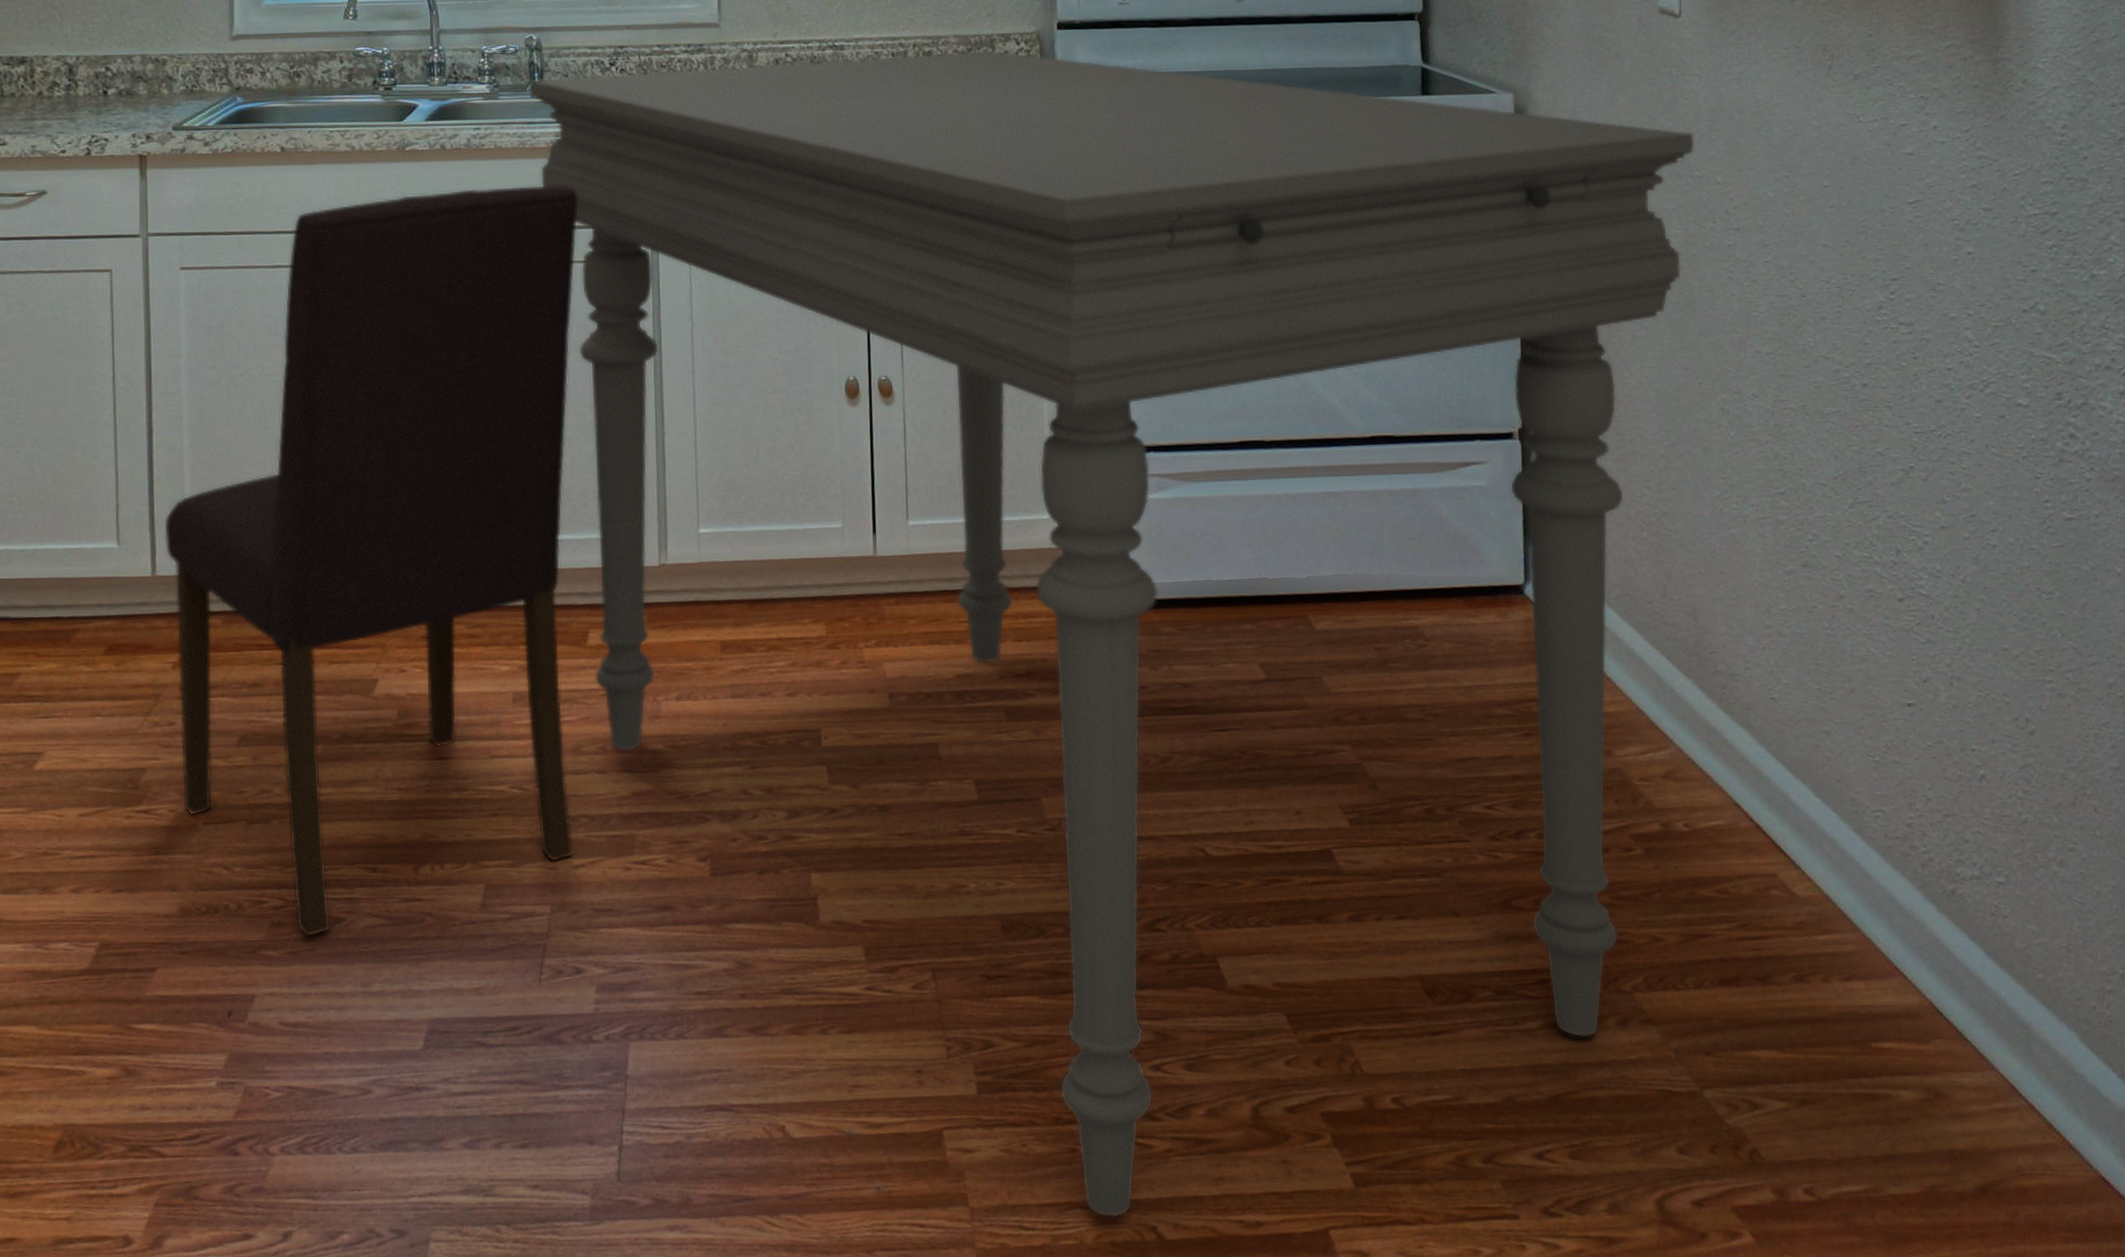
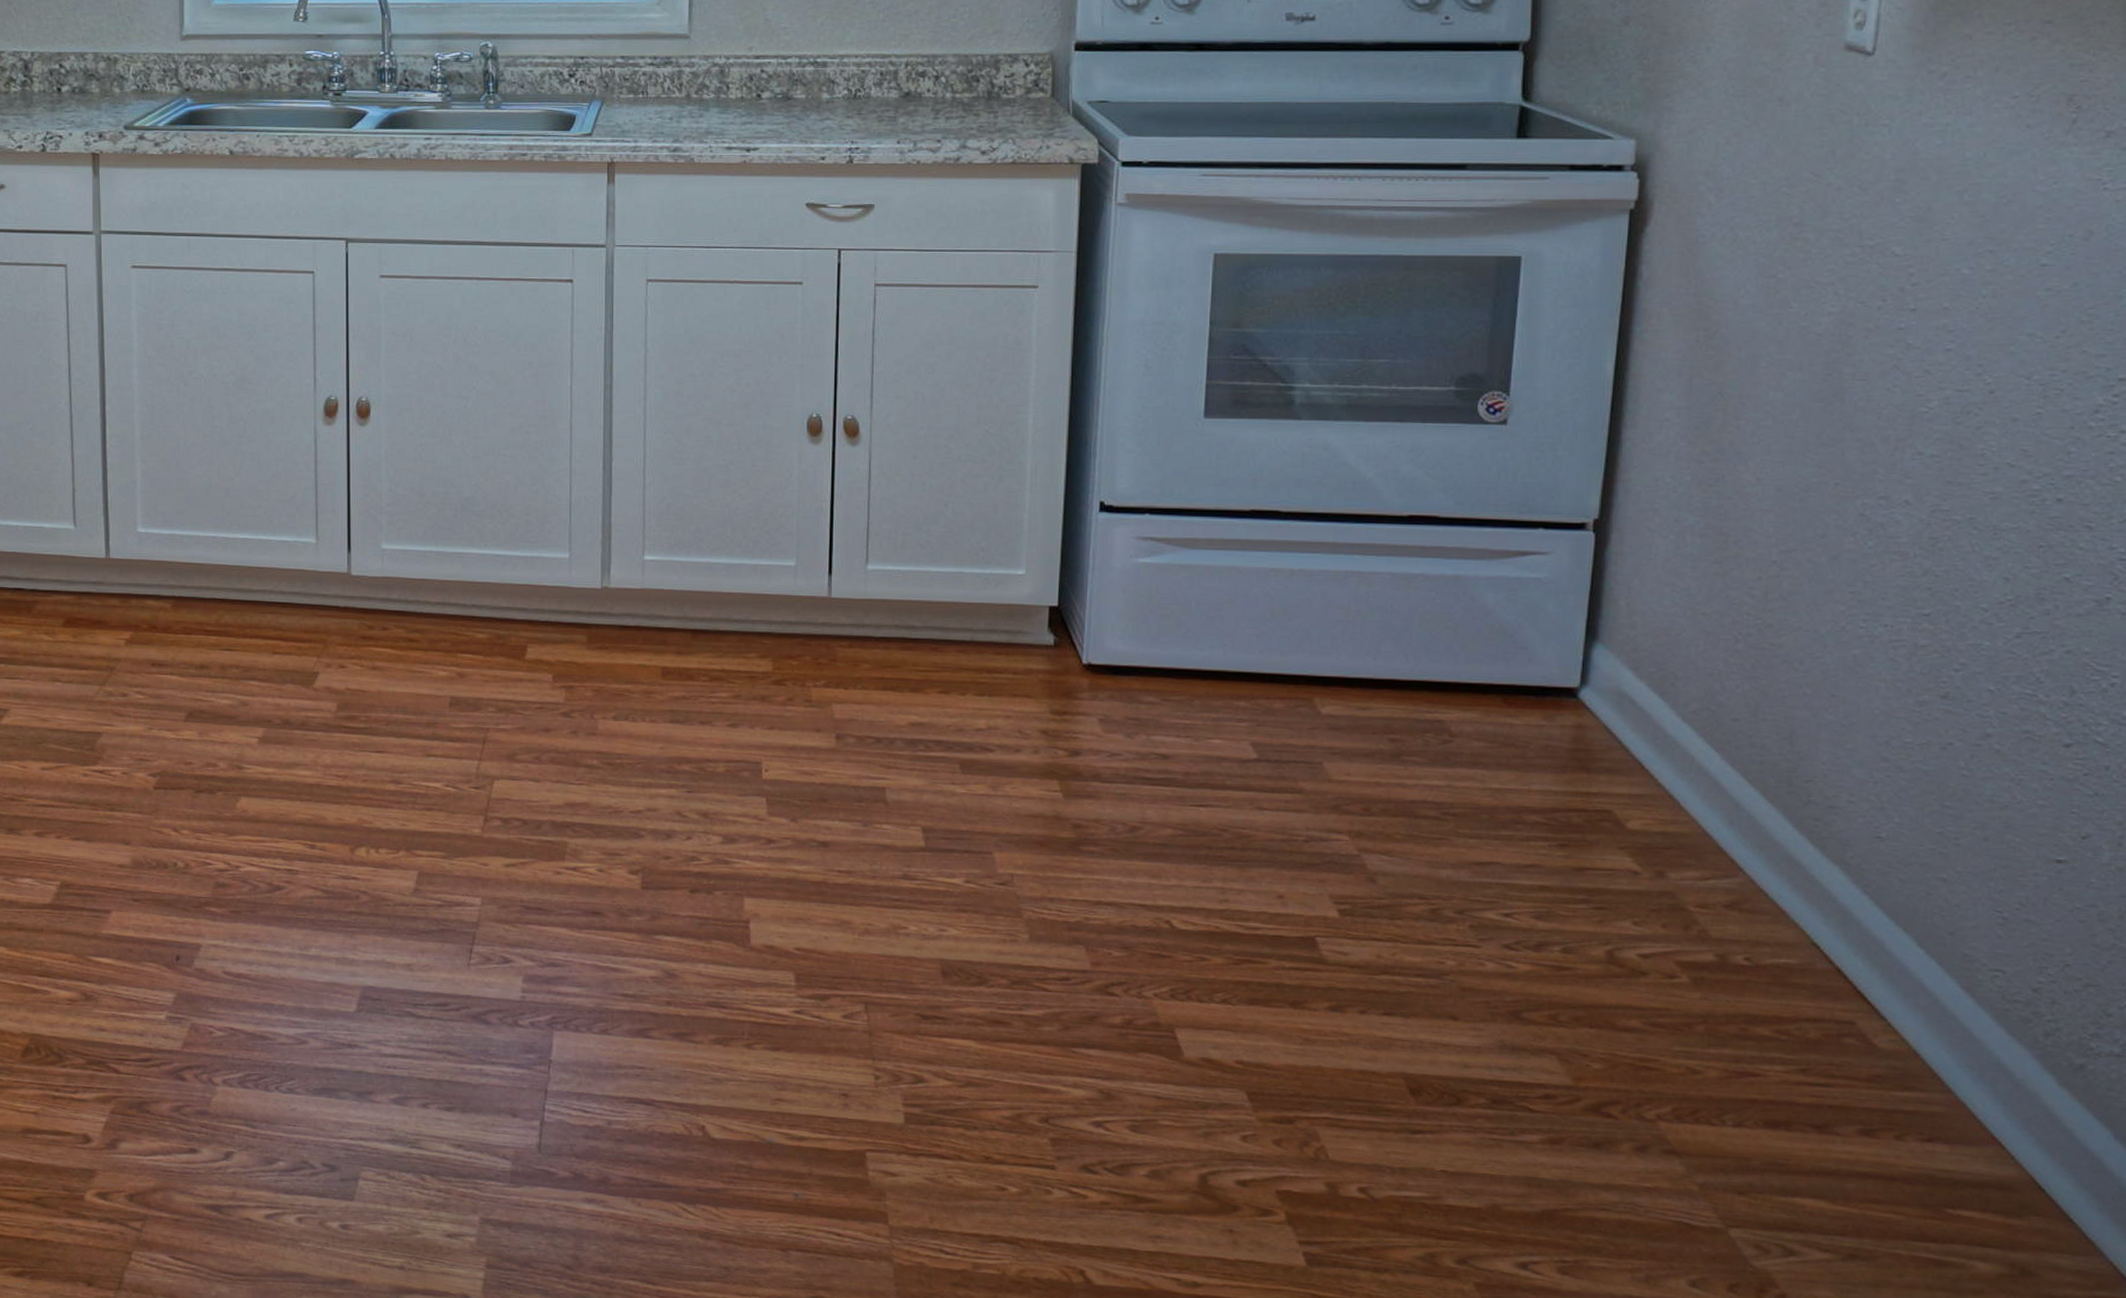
dining chair: present [163,184,578,938] -> none [116,199,530,901]
dining table: present [529,50,1696,1219] -> none [483,72,1872,1257]

